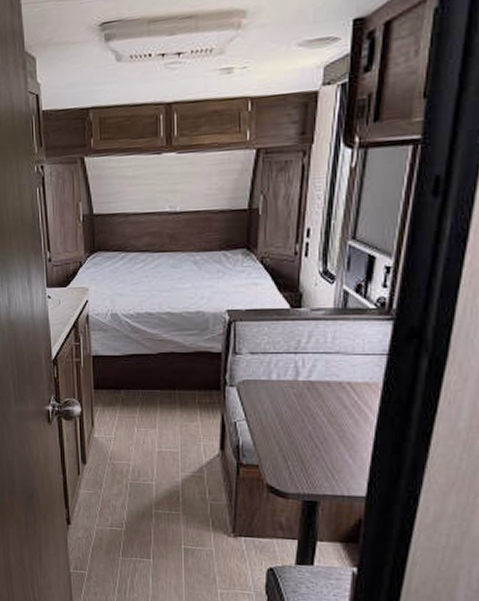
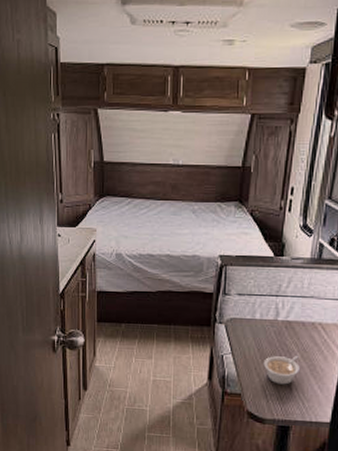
legume: none [283,419,326,454] -> present [263,355,300,385]

